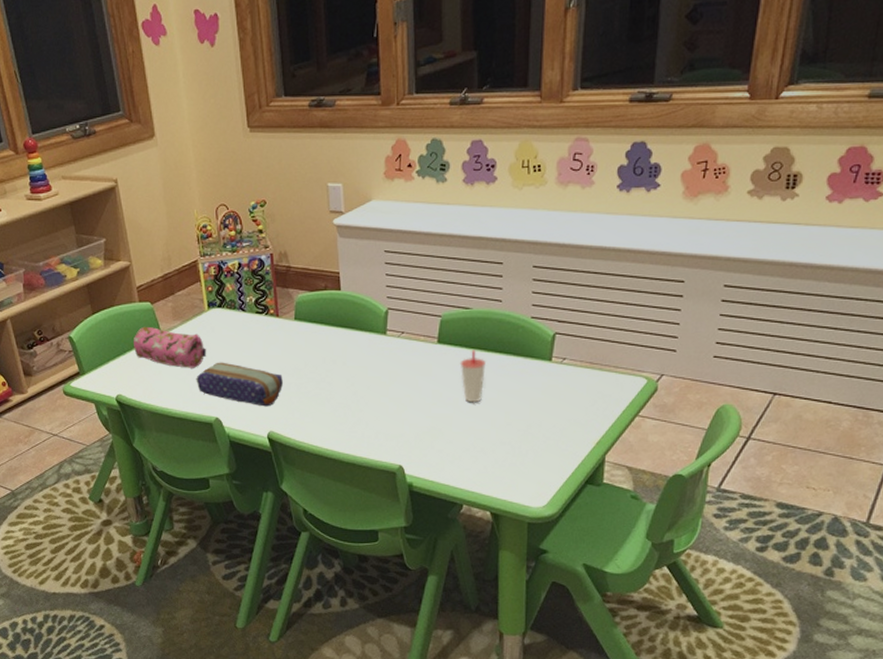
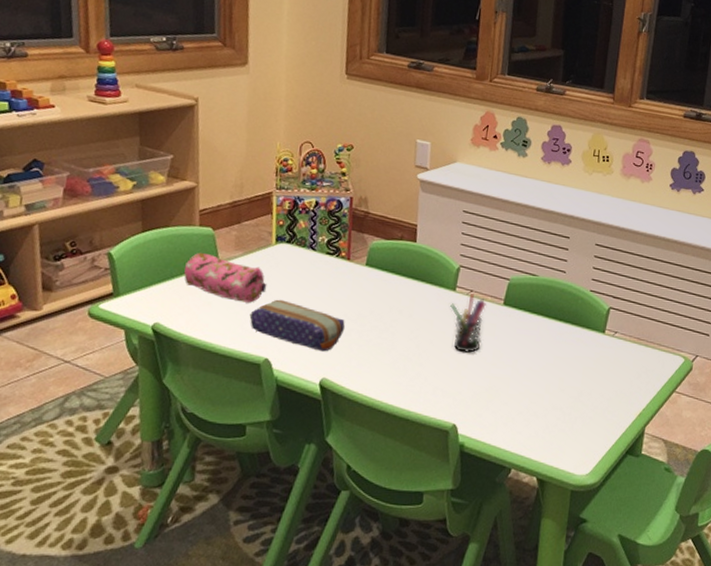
pen holder: none [383,334,419,395] -> present [450,292,486,353]
cup: present [460,350,486,403] -> none [522,315,546,367]

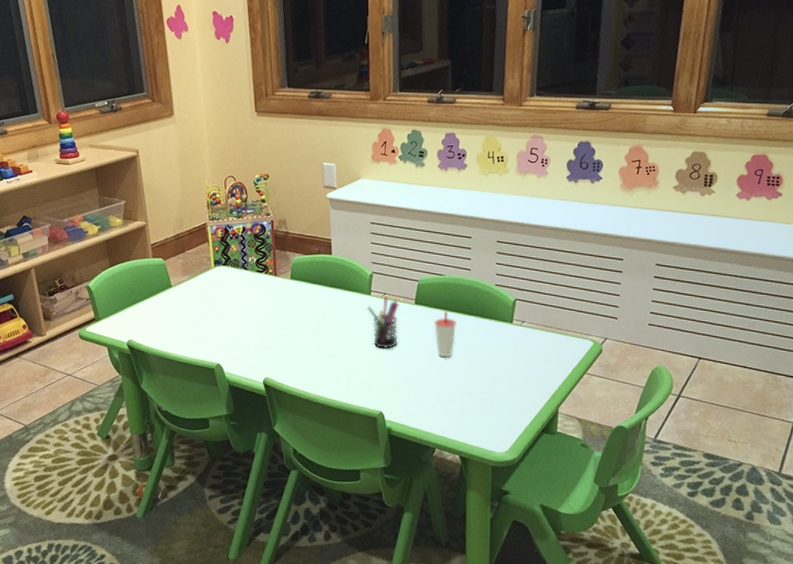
pencil case: present [183,252,267,303] -> none [145,279,212,319]
pencil case: present [249,299,345,352] -> none [201,313,279,355]
cup: none [522,315,546,367] -> present [434,311,456,358]

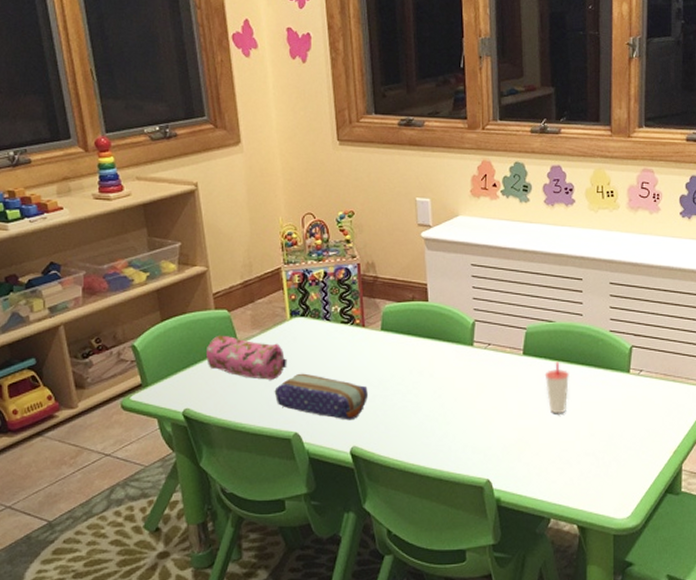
pencil case: none [145,279,212,319] -> present [205,335,287,380]
pencil case: none [201,313,279,355] -> present [274,373,368,420]
pen holder: present [367,295,399,349] -> none [470,346,505,407]

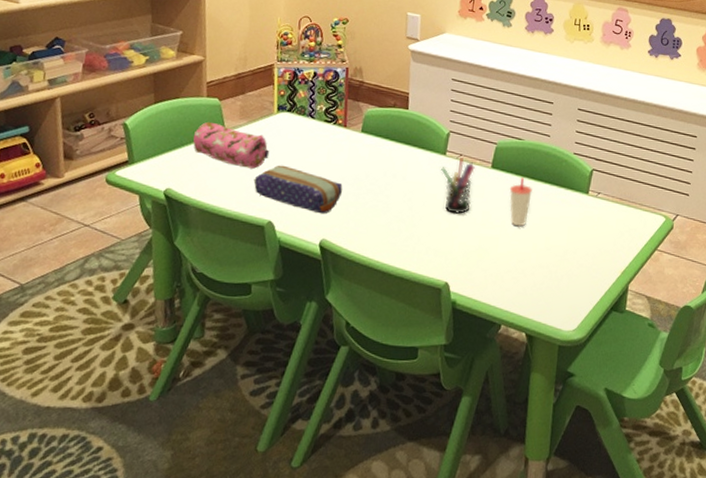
pen holder: none [470,346,505,407] -> present [441,156,475,214]

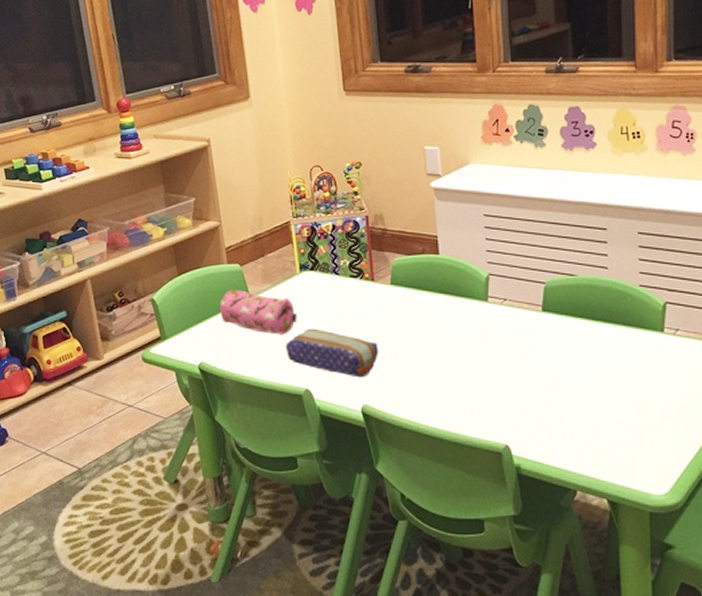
pen holder: present [441,156,475,214] -> none [484,301,523,367]
cup: present [509,177,532,227] -> none [566,319,594,377]

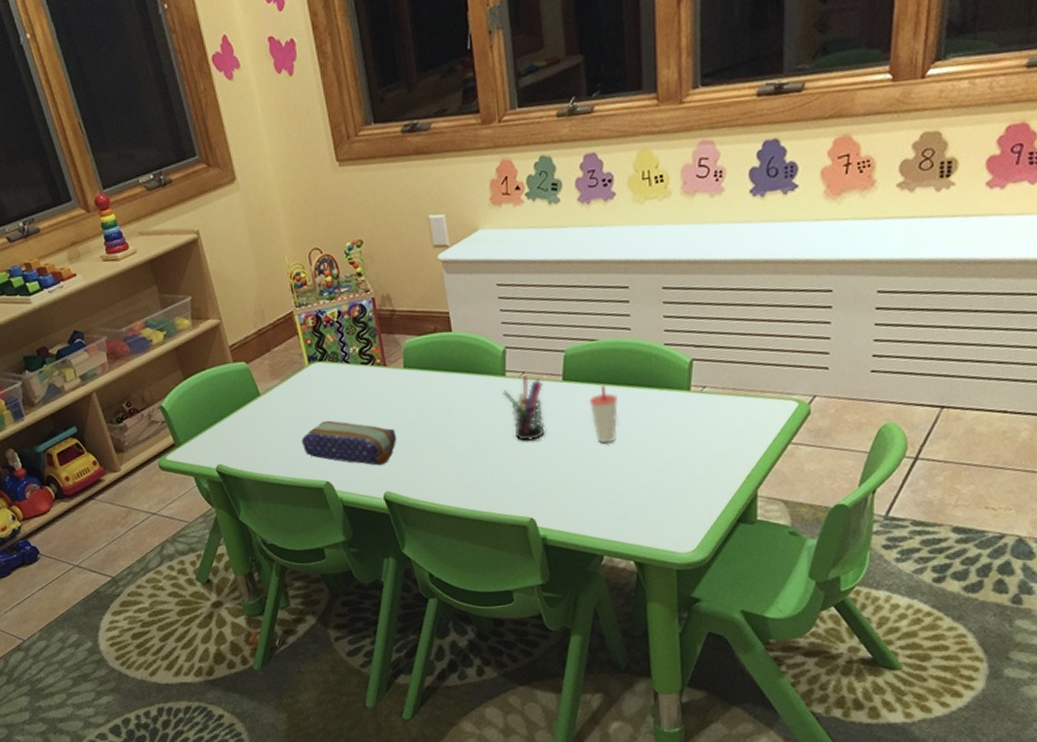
pencil case: present [219,289,298,335] -> none [230,388,311,430]
pen holder: none [484,301,523,367] -> present [503,374,545,441]
cup: none [566,319,594,377] -> present [589,385,618,444]

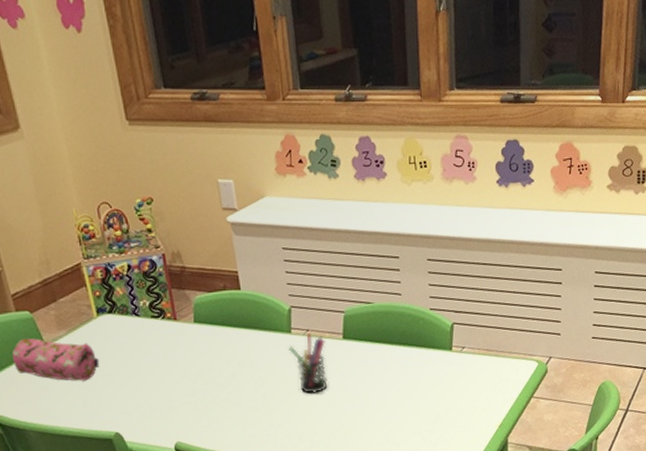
pencil case: none [230,388,311,430] -> present [11,337,100,381]
pencil case: present [301,420,396,466] -> none [89,372,187,417]
cup: present [589,385,618,444] -> none [366,344,391,397]

